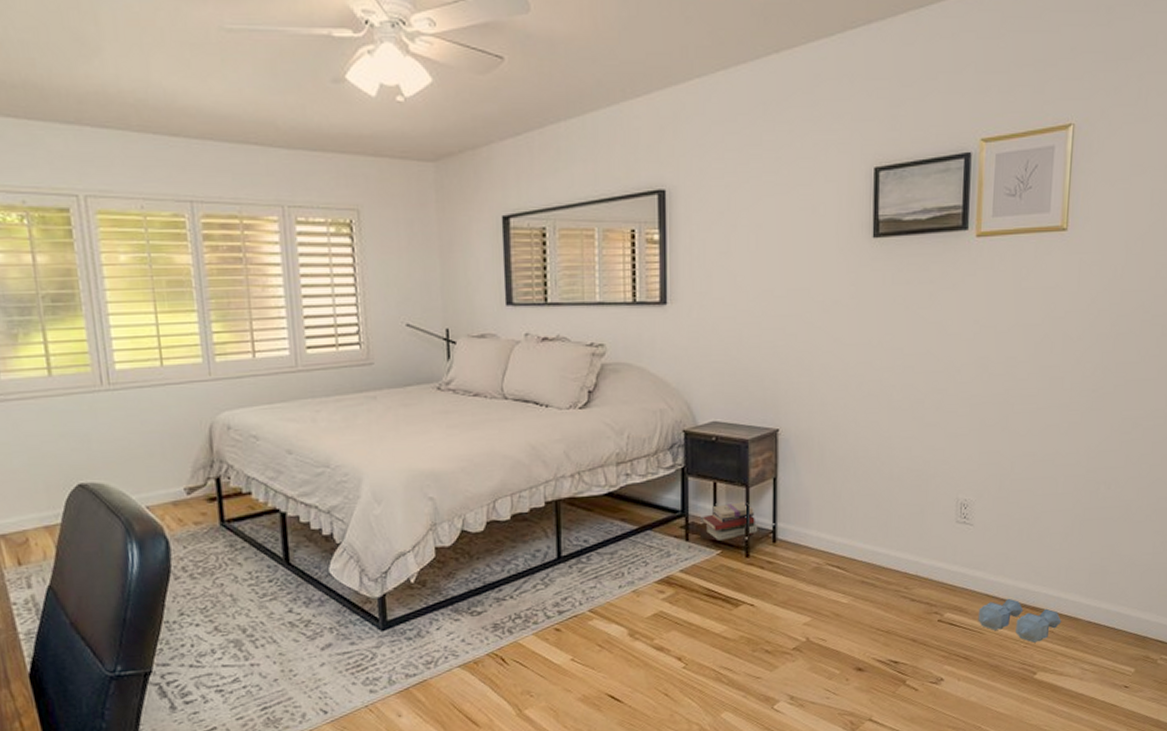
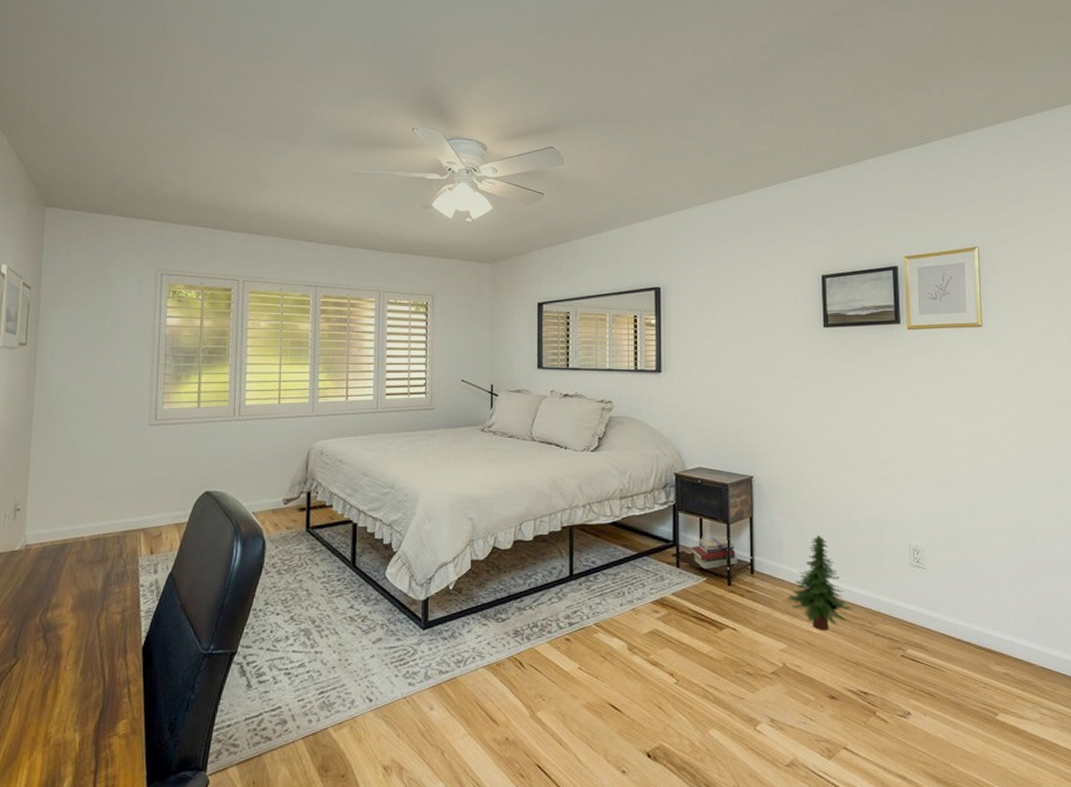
tree: none [814,494,889,600] -> present [787,536,854,630]
dumbbells: present [978,598,1062,643] -> none [937,639,1017,684]

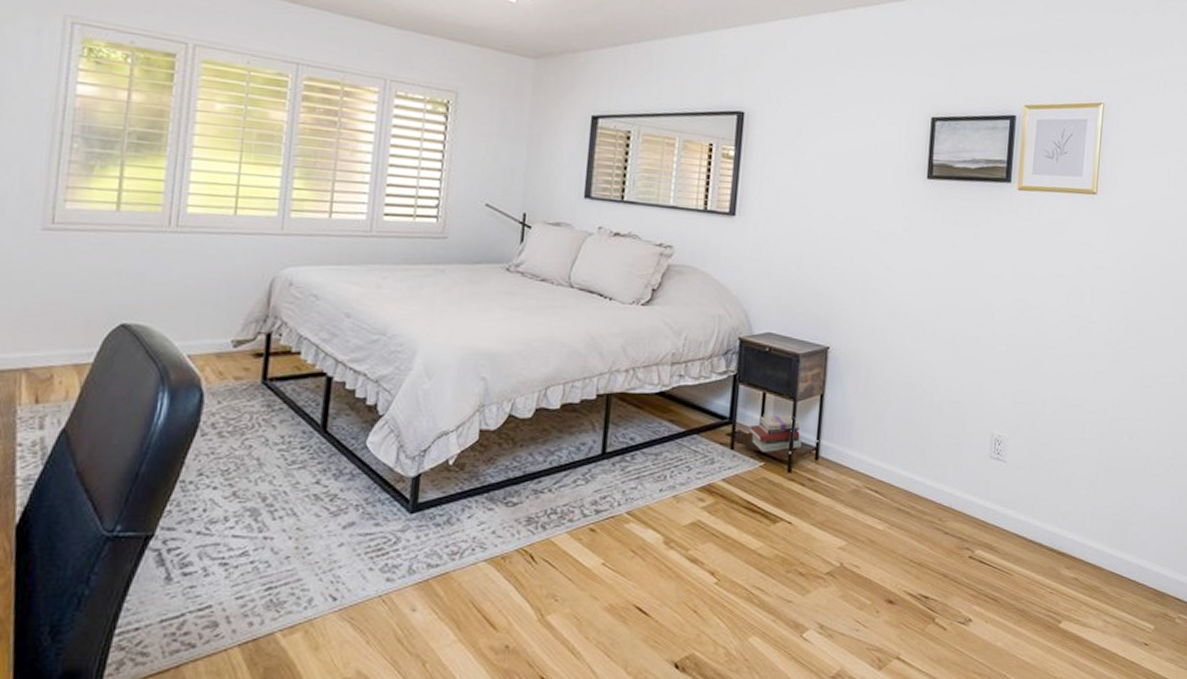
tree: present [787,536,854,630] -> none [853,419,924,527]

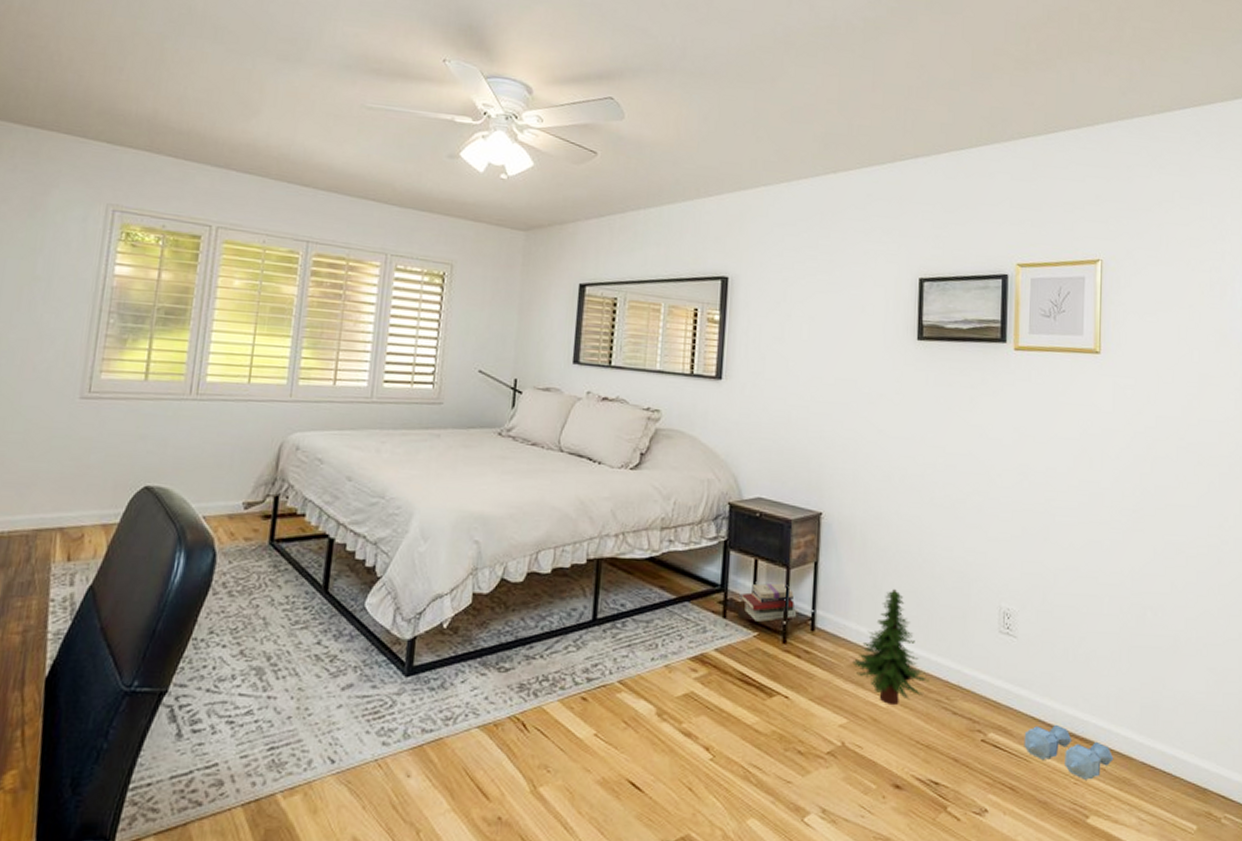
tree: none [853,419,924,527] -> present [852,589,929,704]
dumbbells: none [1007,540,1086,589] -> present [1024,724,1114,780]

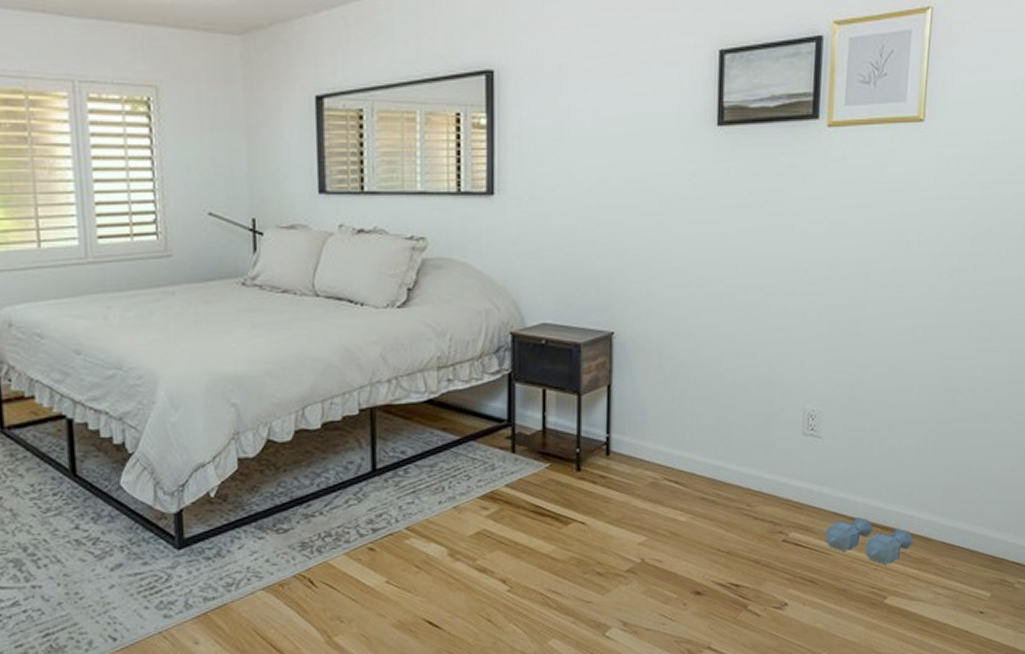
books: present [741,582,797,622] -> none [530,410,590,453]
tree: present [852,589,929,704] -> none [650,404,730,518]

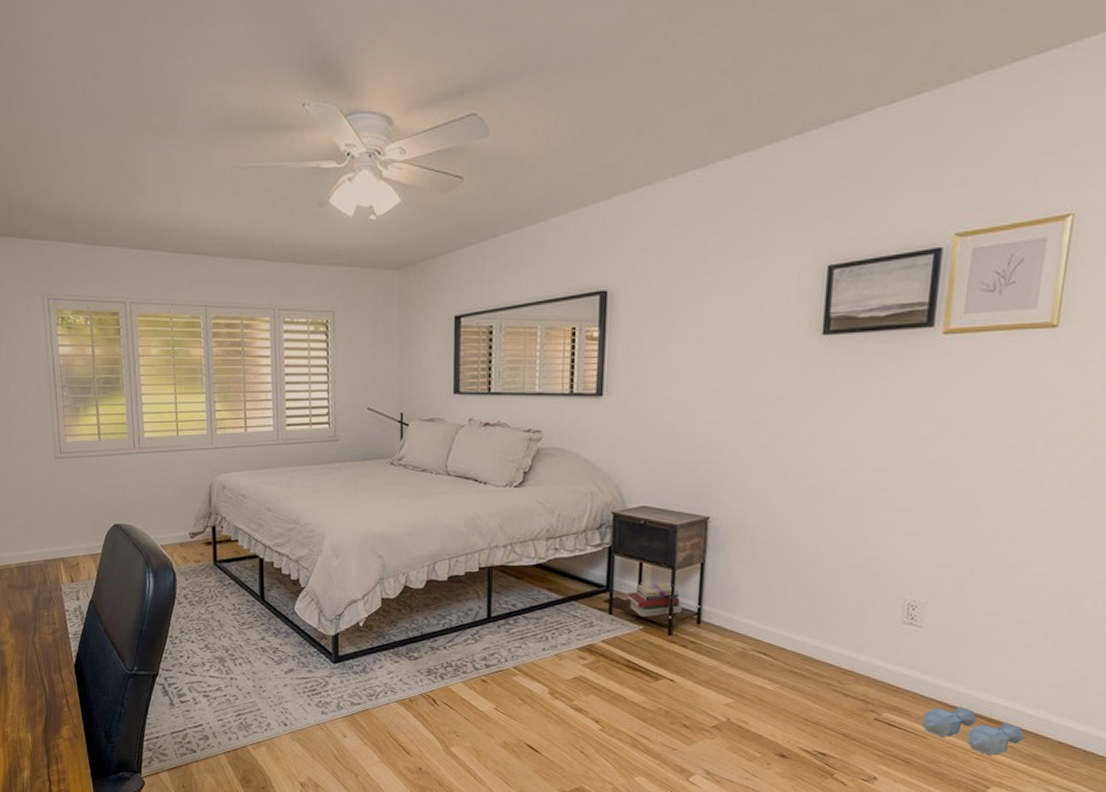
books: none [530,410,590,453] -> present [626,582,683,617]

